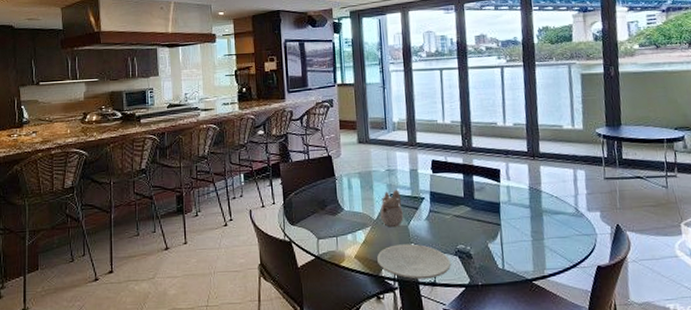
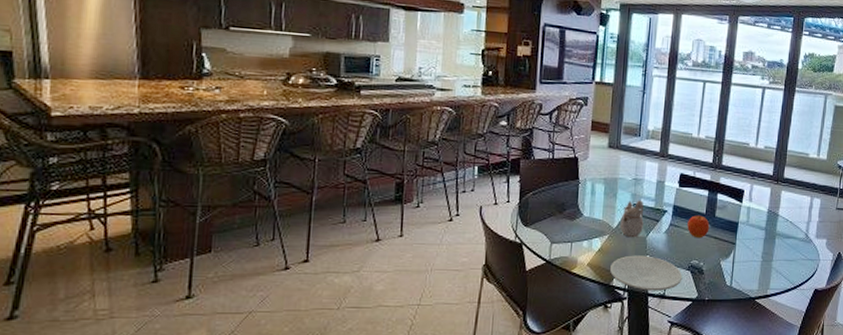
fruit: none [447,199,471,223] -> present [687,215,710,239]

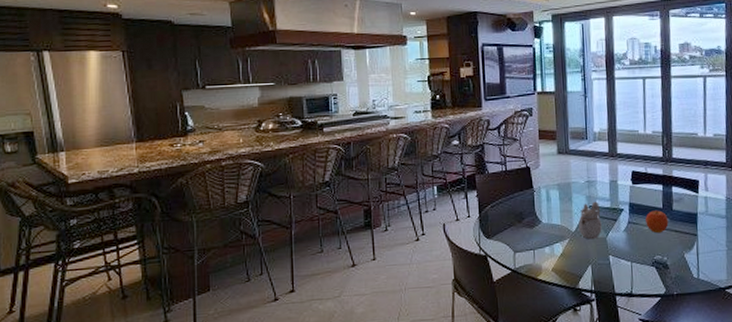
plate: present [610,255,683,291] -> none [575,255,648,291]

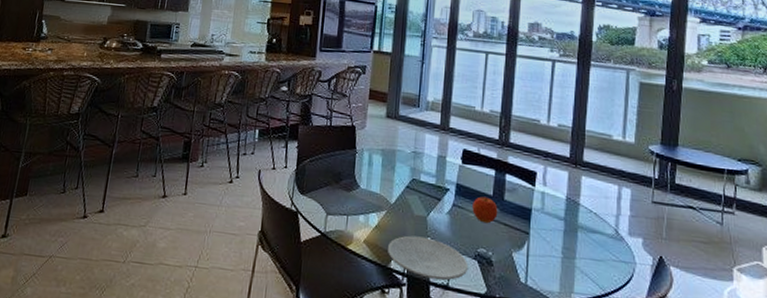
plate: none [575,255,648,291] -> present [388,235,469,281]
teapot: present [578,201,602,240] -> none [398,175,424,217]

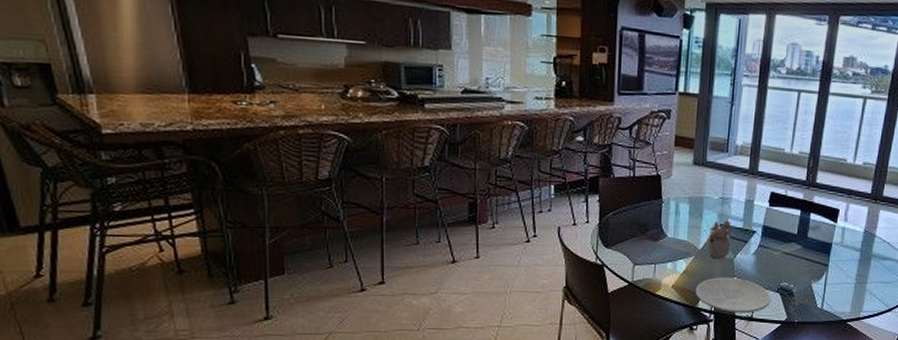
teapot: none [398,175,424,217] -> present [706,220,731,260]
fruit: present [472,196,498,224] -> none [777,236,801,260]

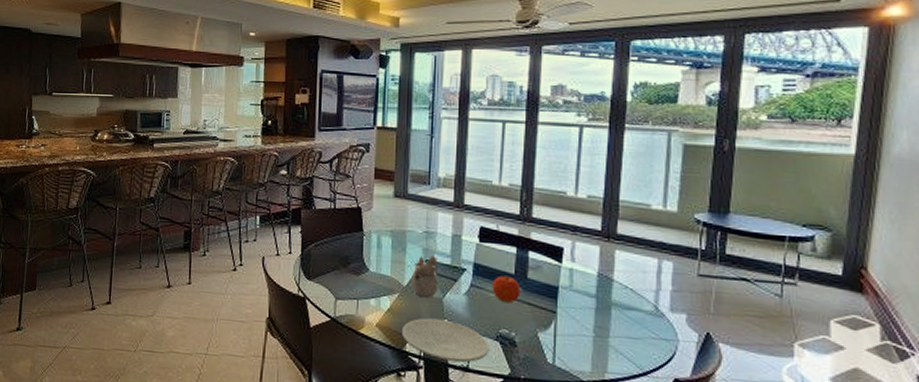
fruit: none [777,236,801,260] -> present [492,275,521,304]

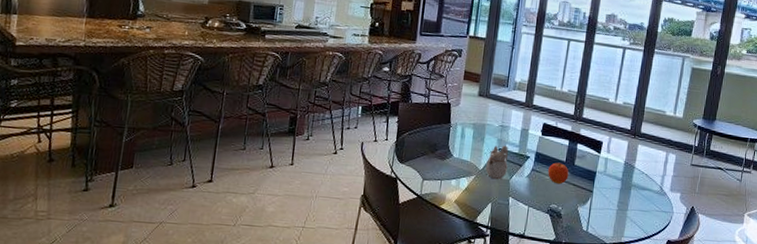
plate: present [402,318,490,363] -> none [475,195,542,231]

